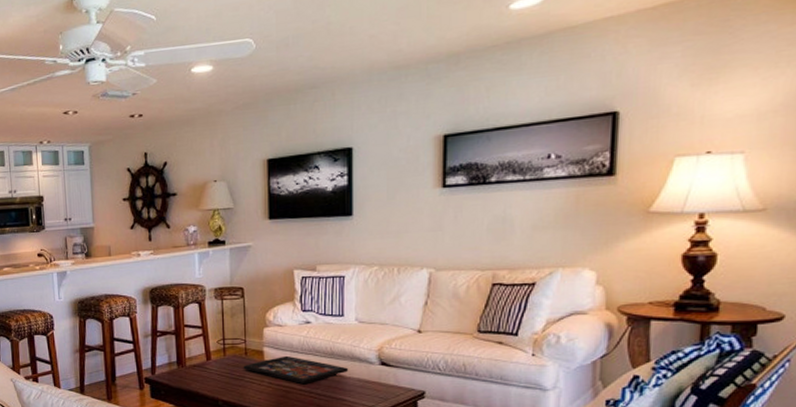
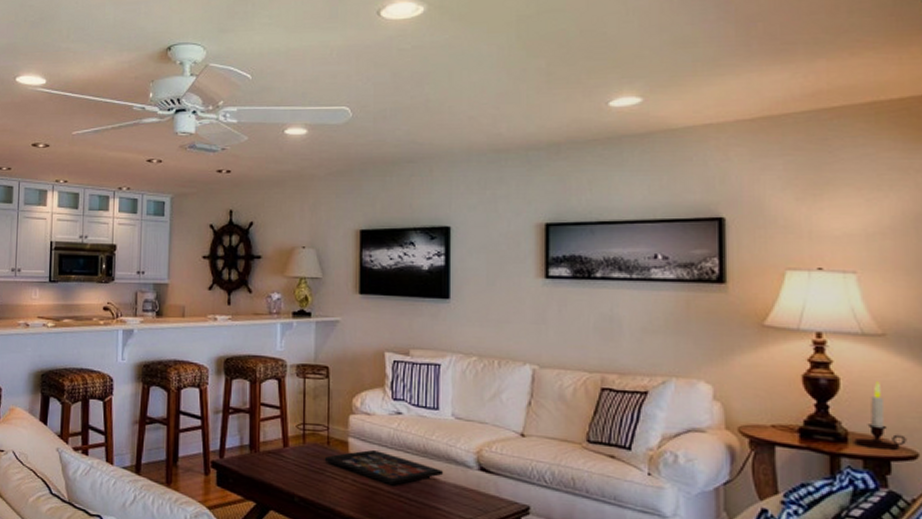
candle: none [726,253,775,314] -> present [856,381,907,450]

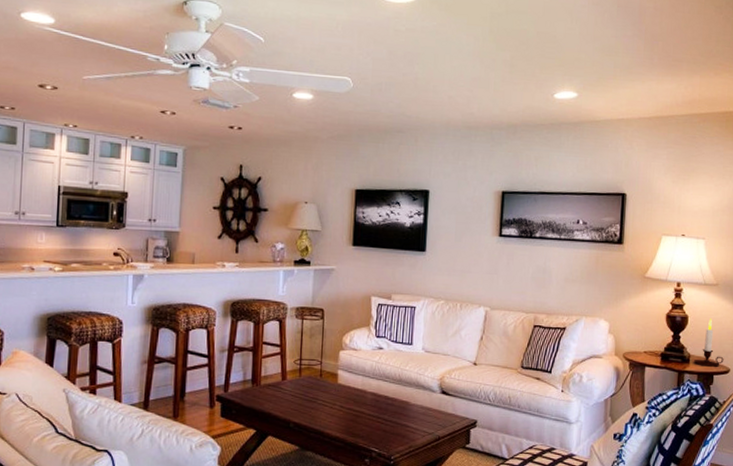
decorative tray: present [324,449,443,486] -> none [317,379,413,410]

